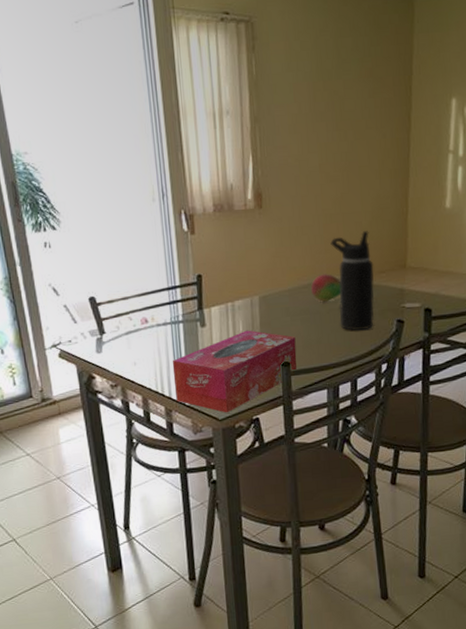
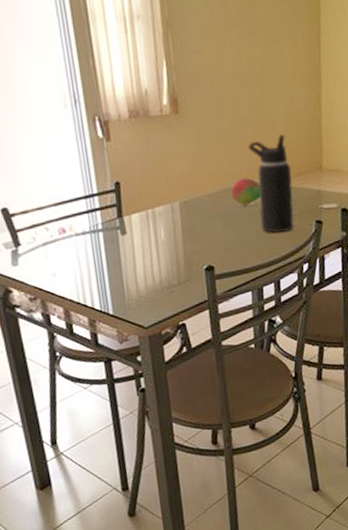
tissue box: present [172,330,297,413] -> none [93,236,221,321]

